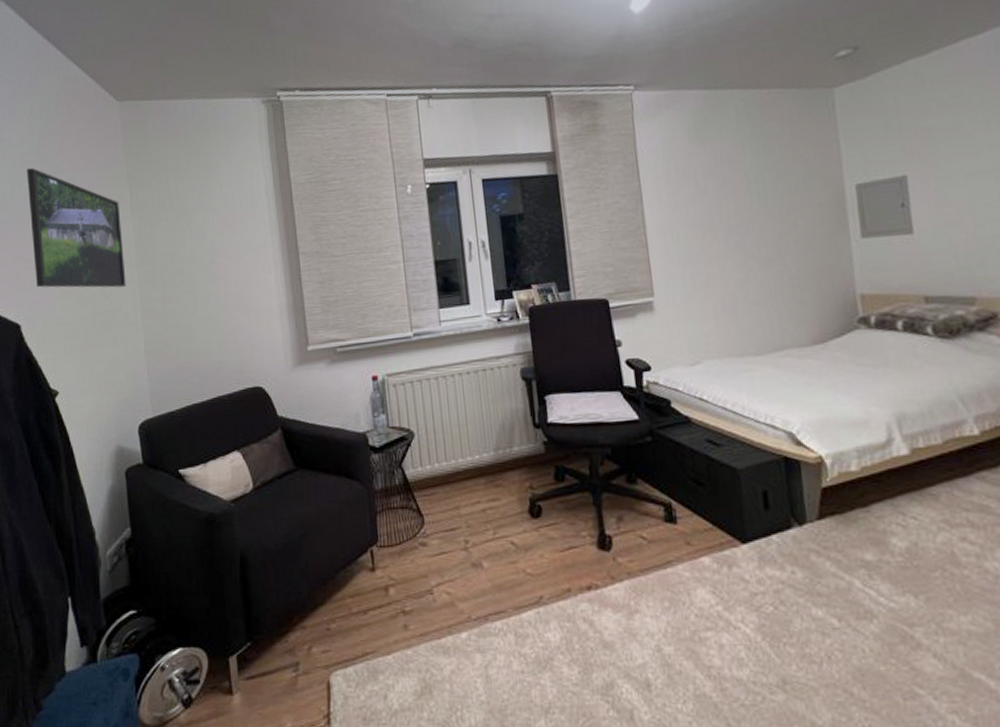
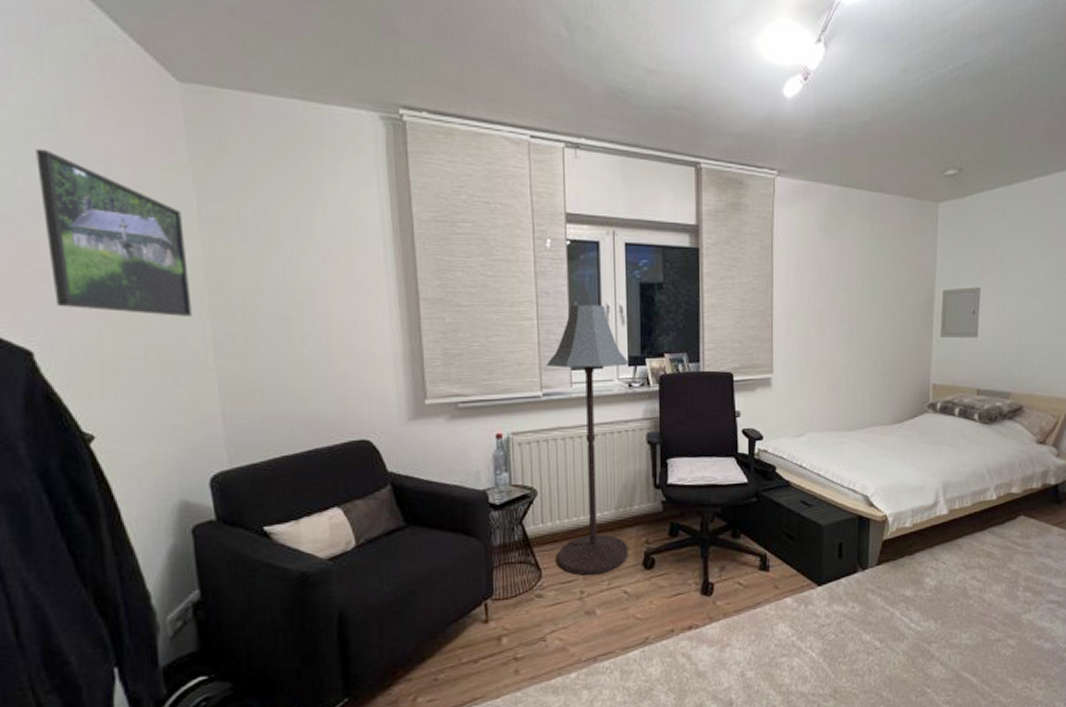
floor lamp: none [414,242,512,523] -> present [546,305,629,575]

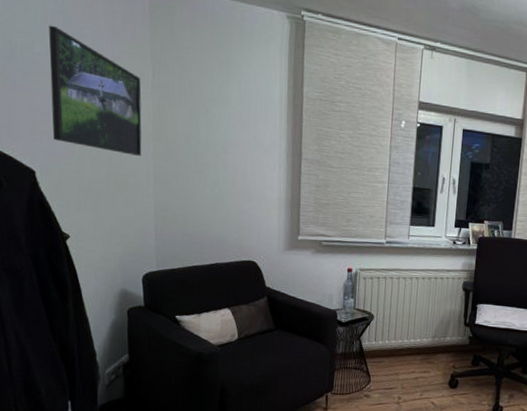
floor lamp: present [546,305,629,575] -> none [384,174,456,386]

